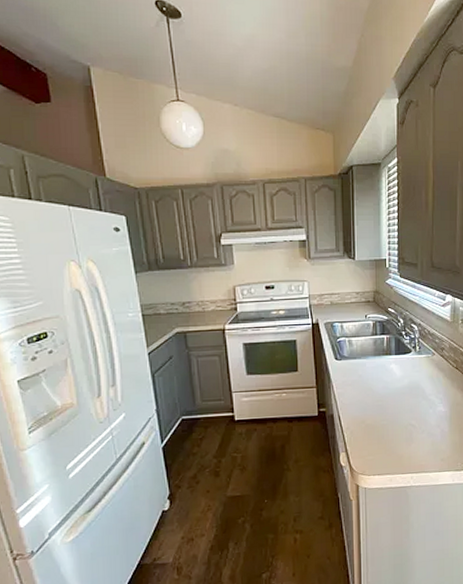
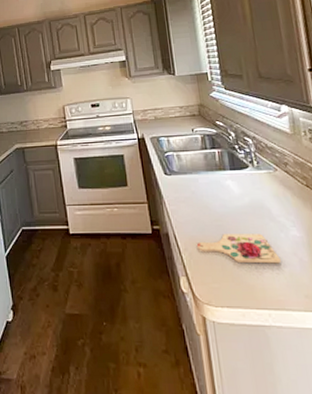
cutting board: none [357,411,427,437] -> present [196,234,281,264]

